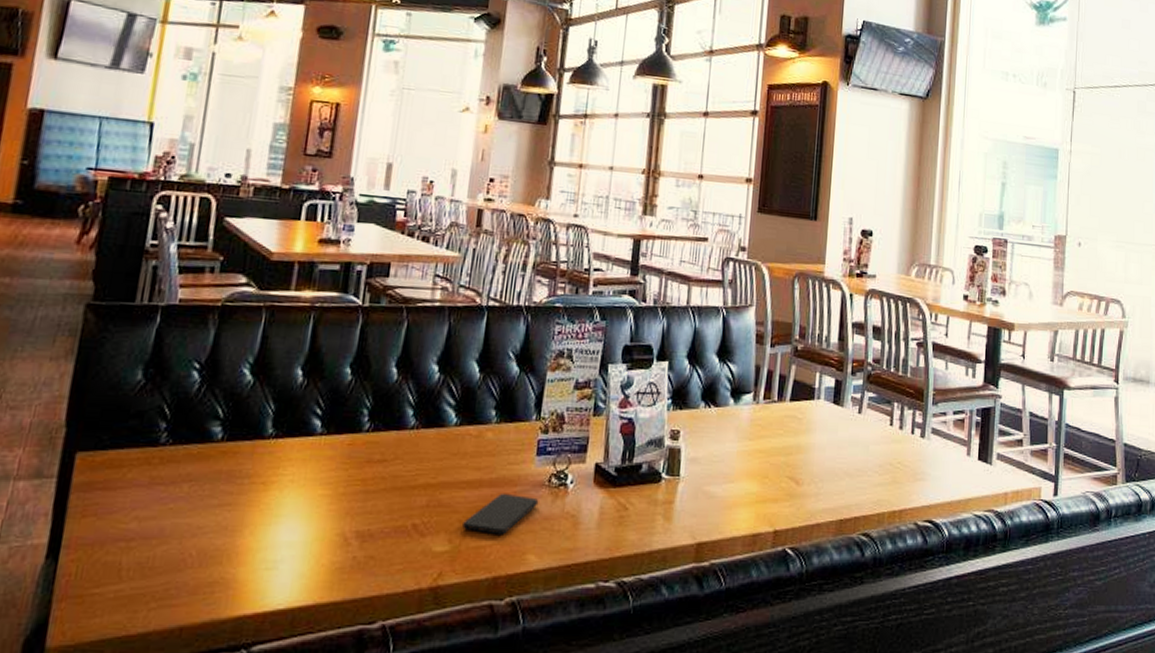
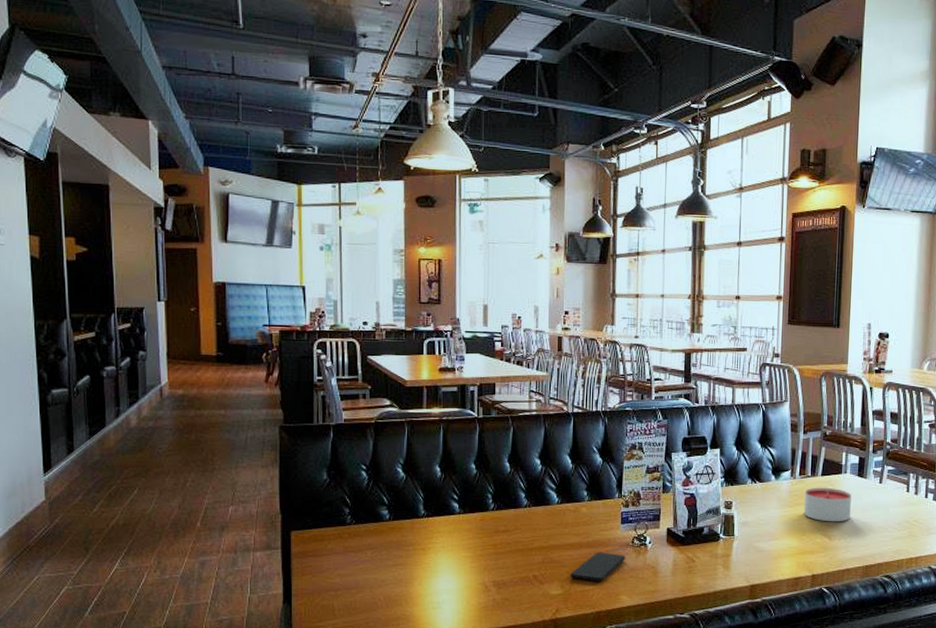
candle: none [767,415,825,462] -> present [803,487,851,522]

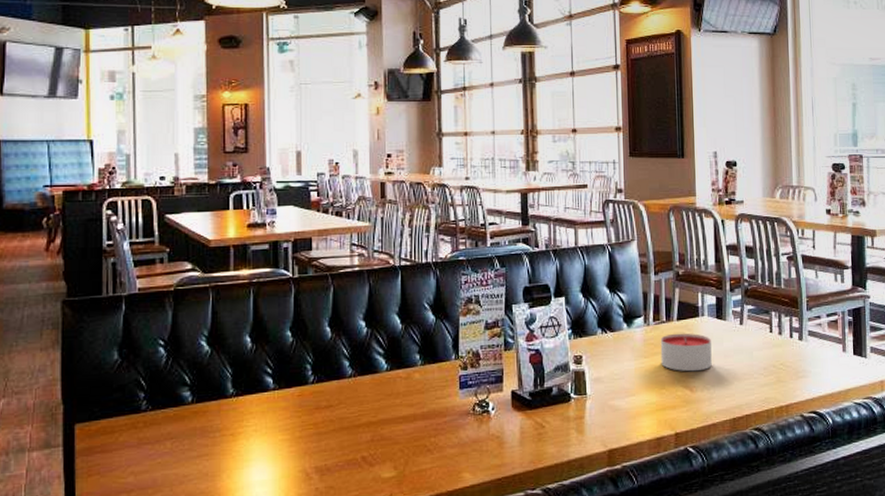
smartphone: present [570,551,626,582] -> none [404,423,467,460]

